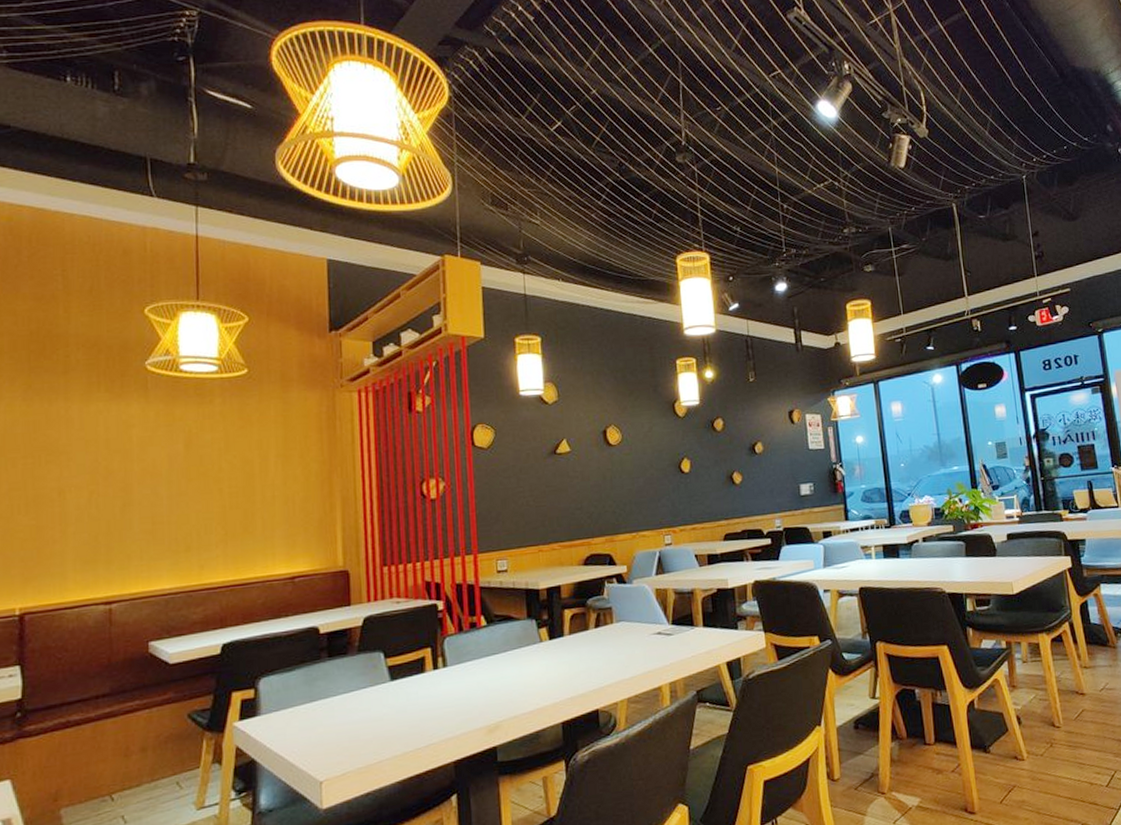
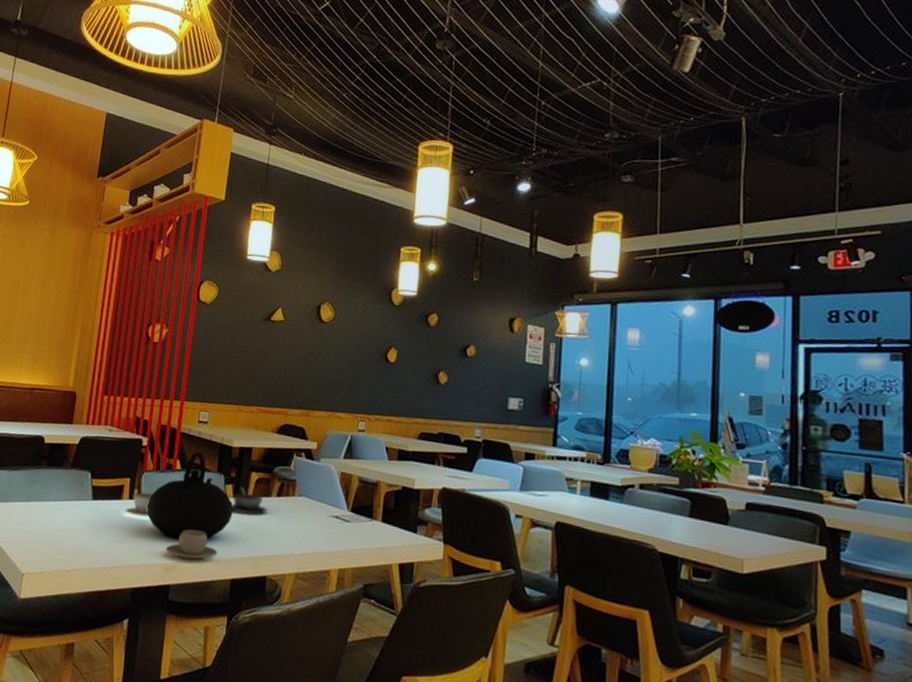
teacup: none [431,657,459,686] -> present [125,492,152,518]
teapot: none [455,601,552,699] -> present [146,451,233,540]
teacup: none [484,682,543,715] -> present [165,529,218,560]
soup bowl: none [549,627,588,654] -> present [231,486,268,515]

